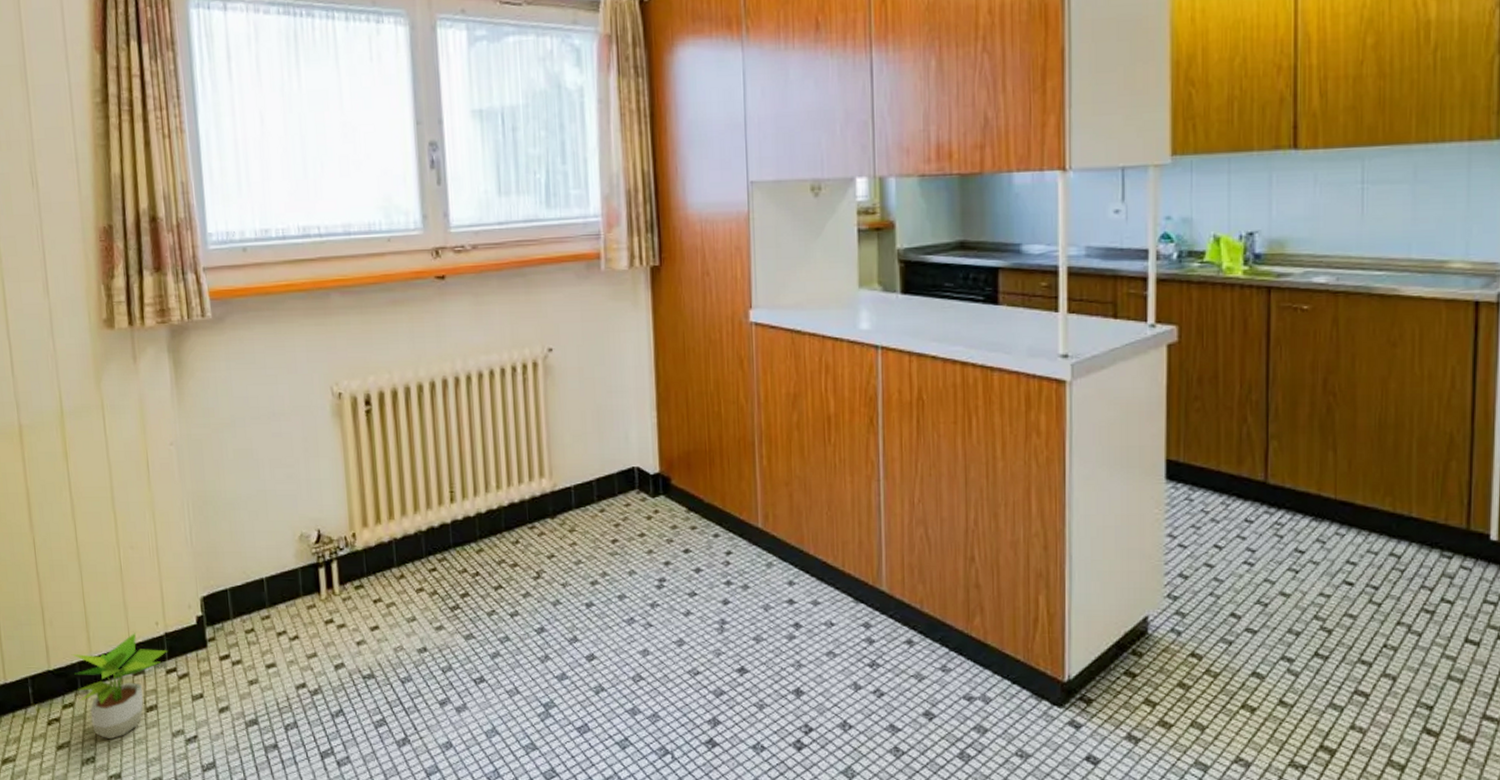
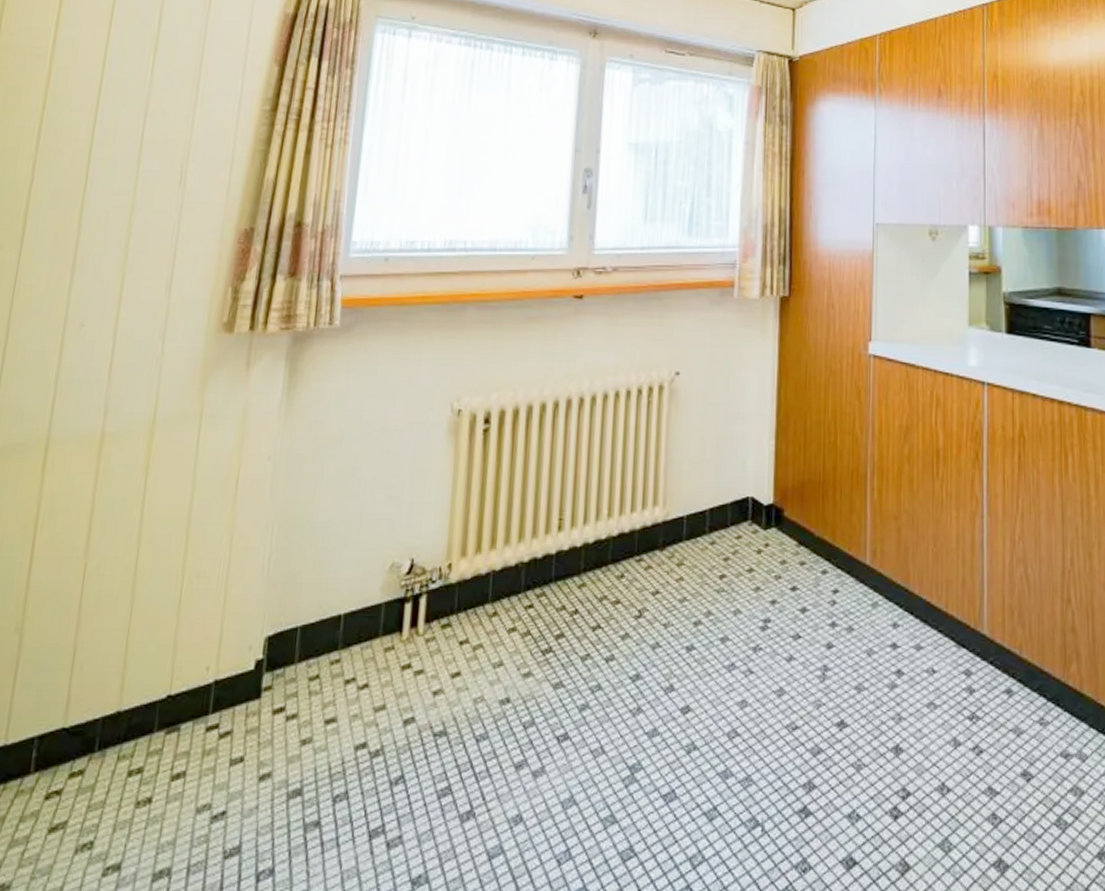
potted plant: present [71,633,168,740] -> none [93,680,214,818]

